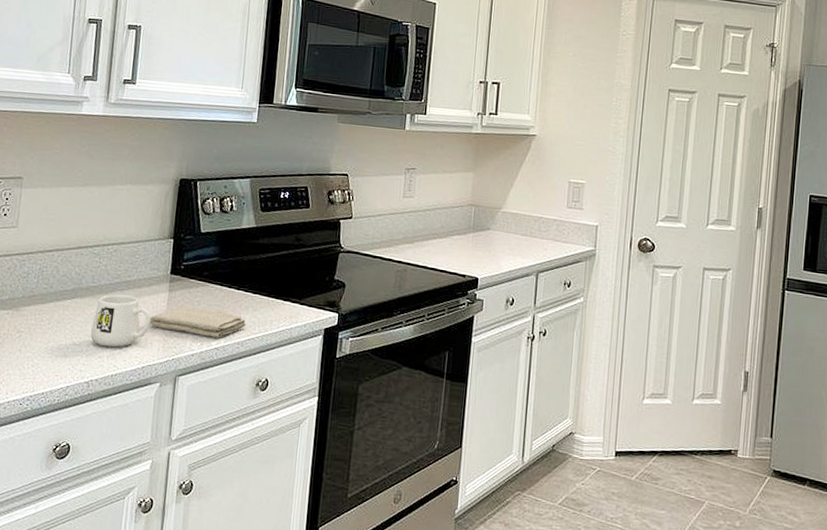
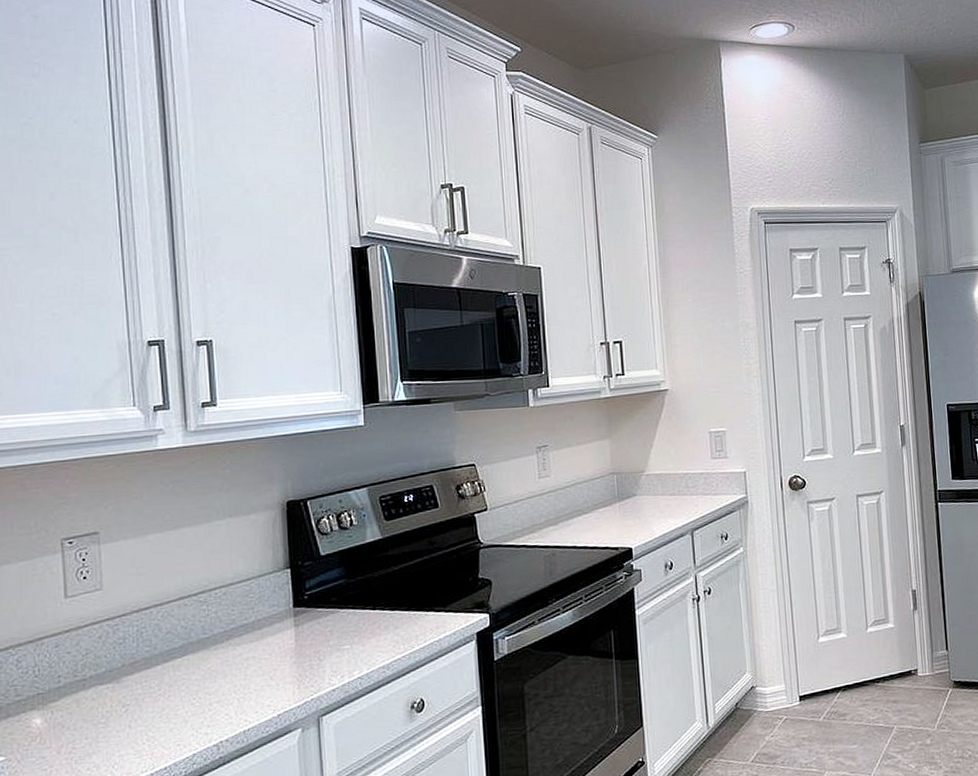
mug: present [90,294,152,348] -> none [211,639,280,702]
washcloth: present [150,305,246,338] -> none [278,634,388,669]

